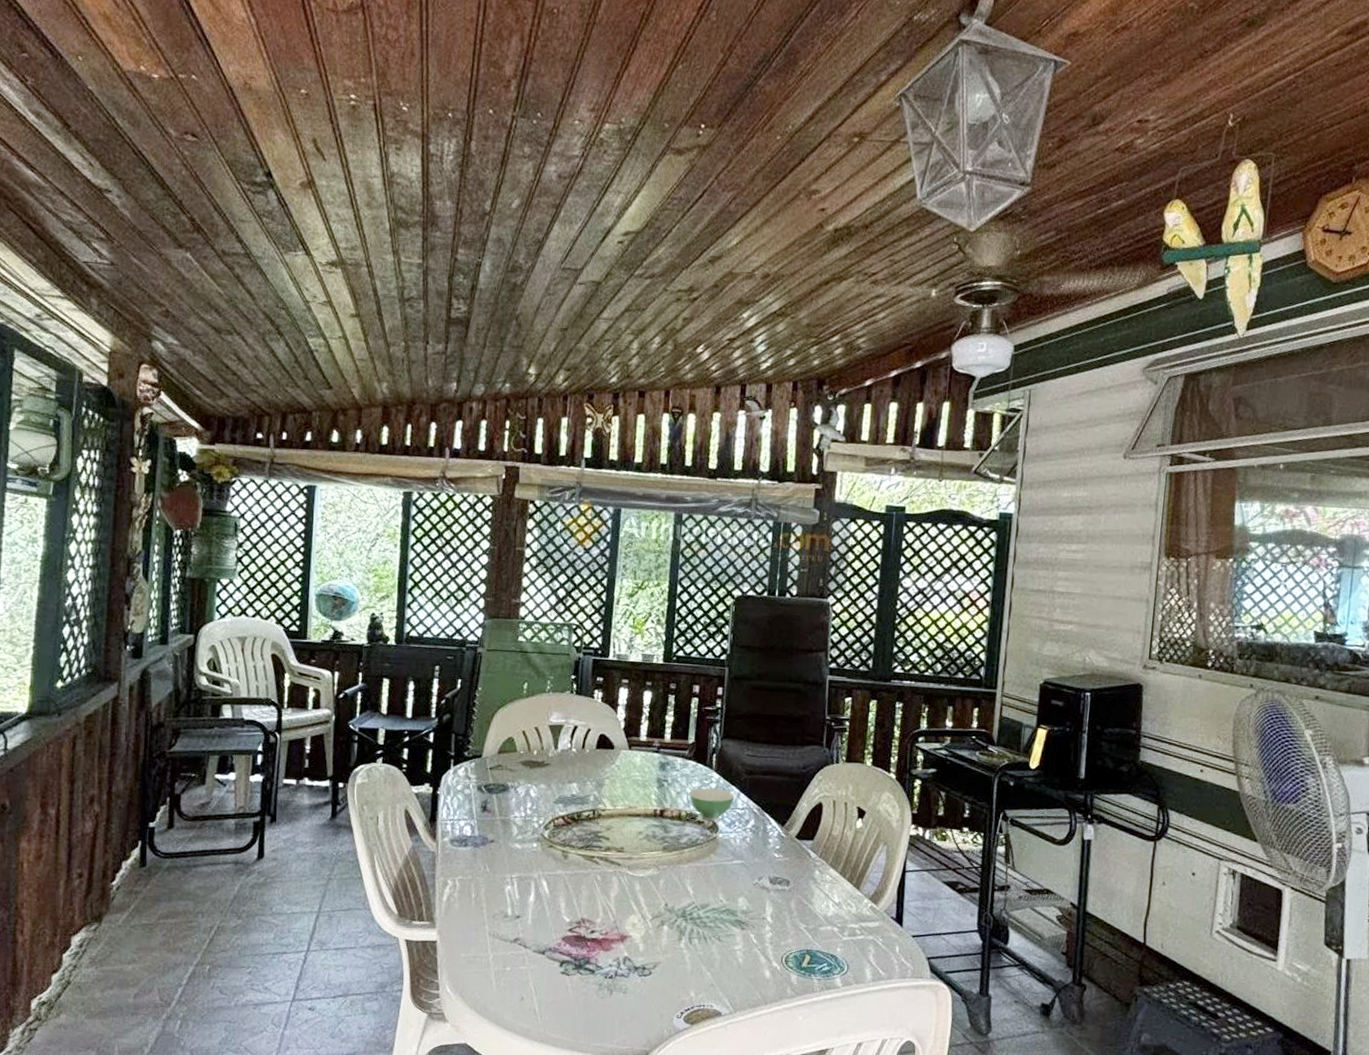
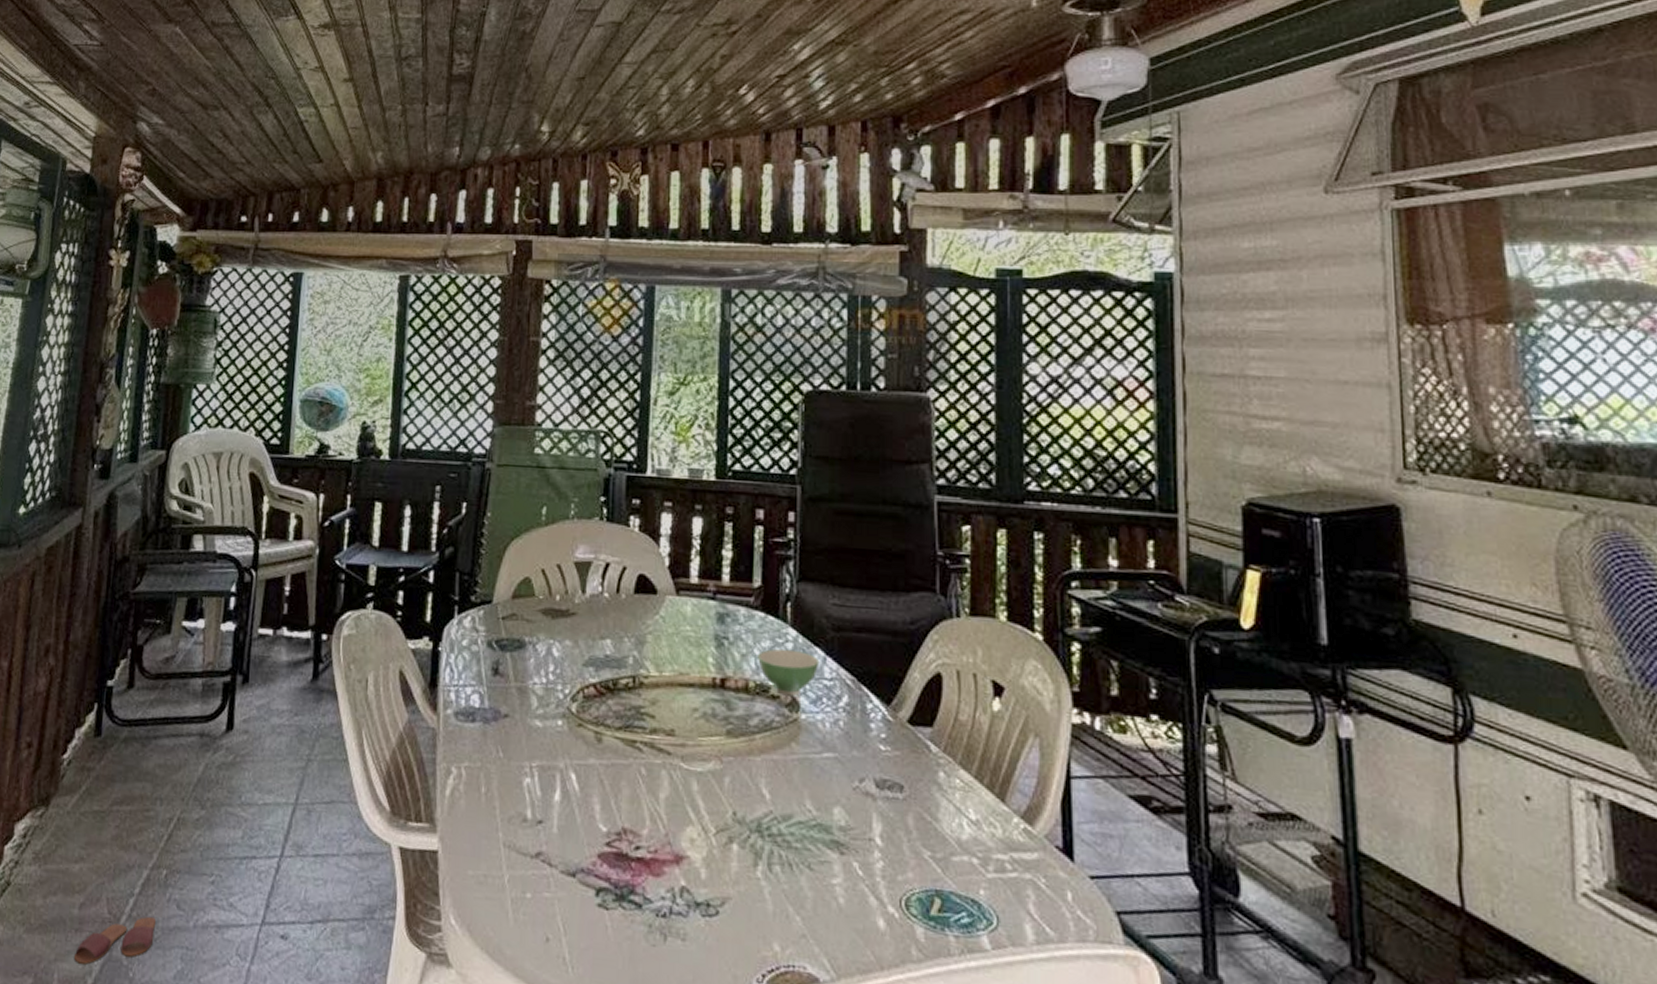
slippers: none [131,1000,202,1039] -> present [73,916,155,965]

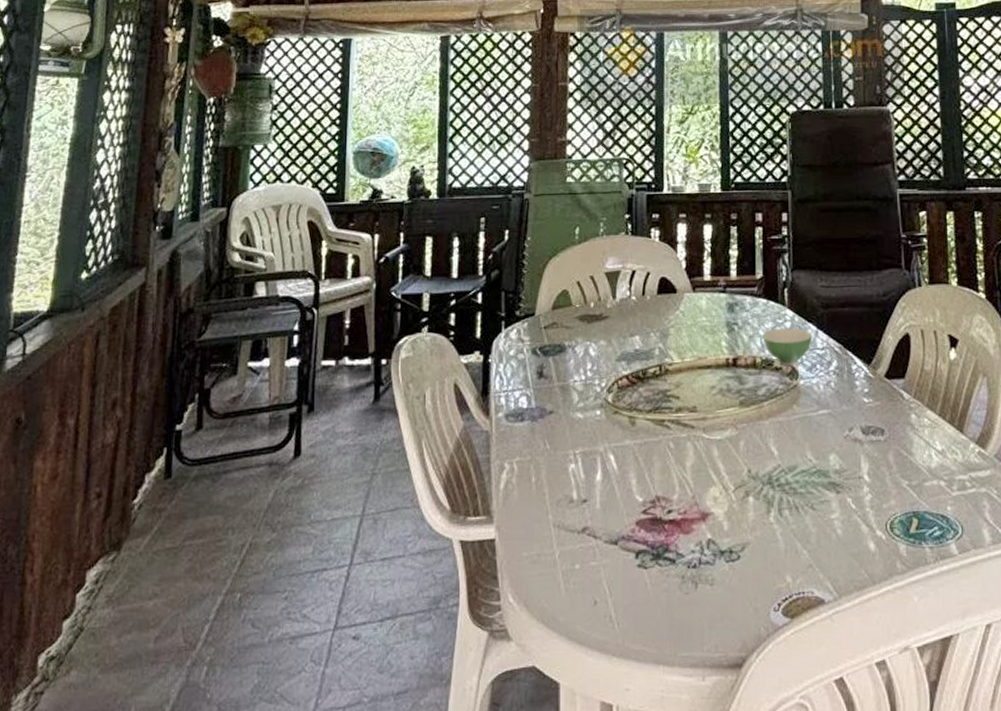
slippers: present [73,916,155,965] -> none [150,638,231,694]

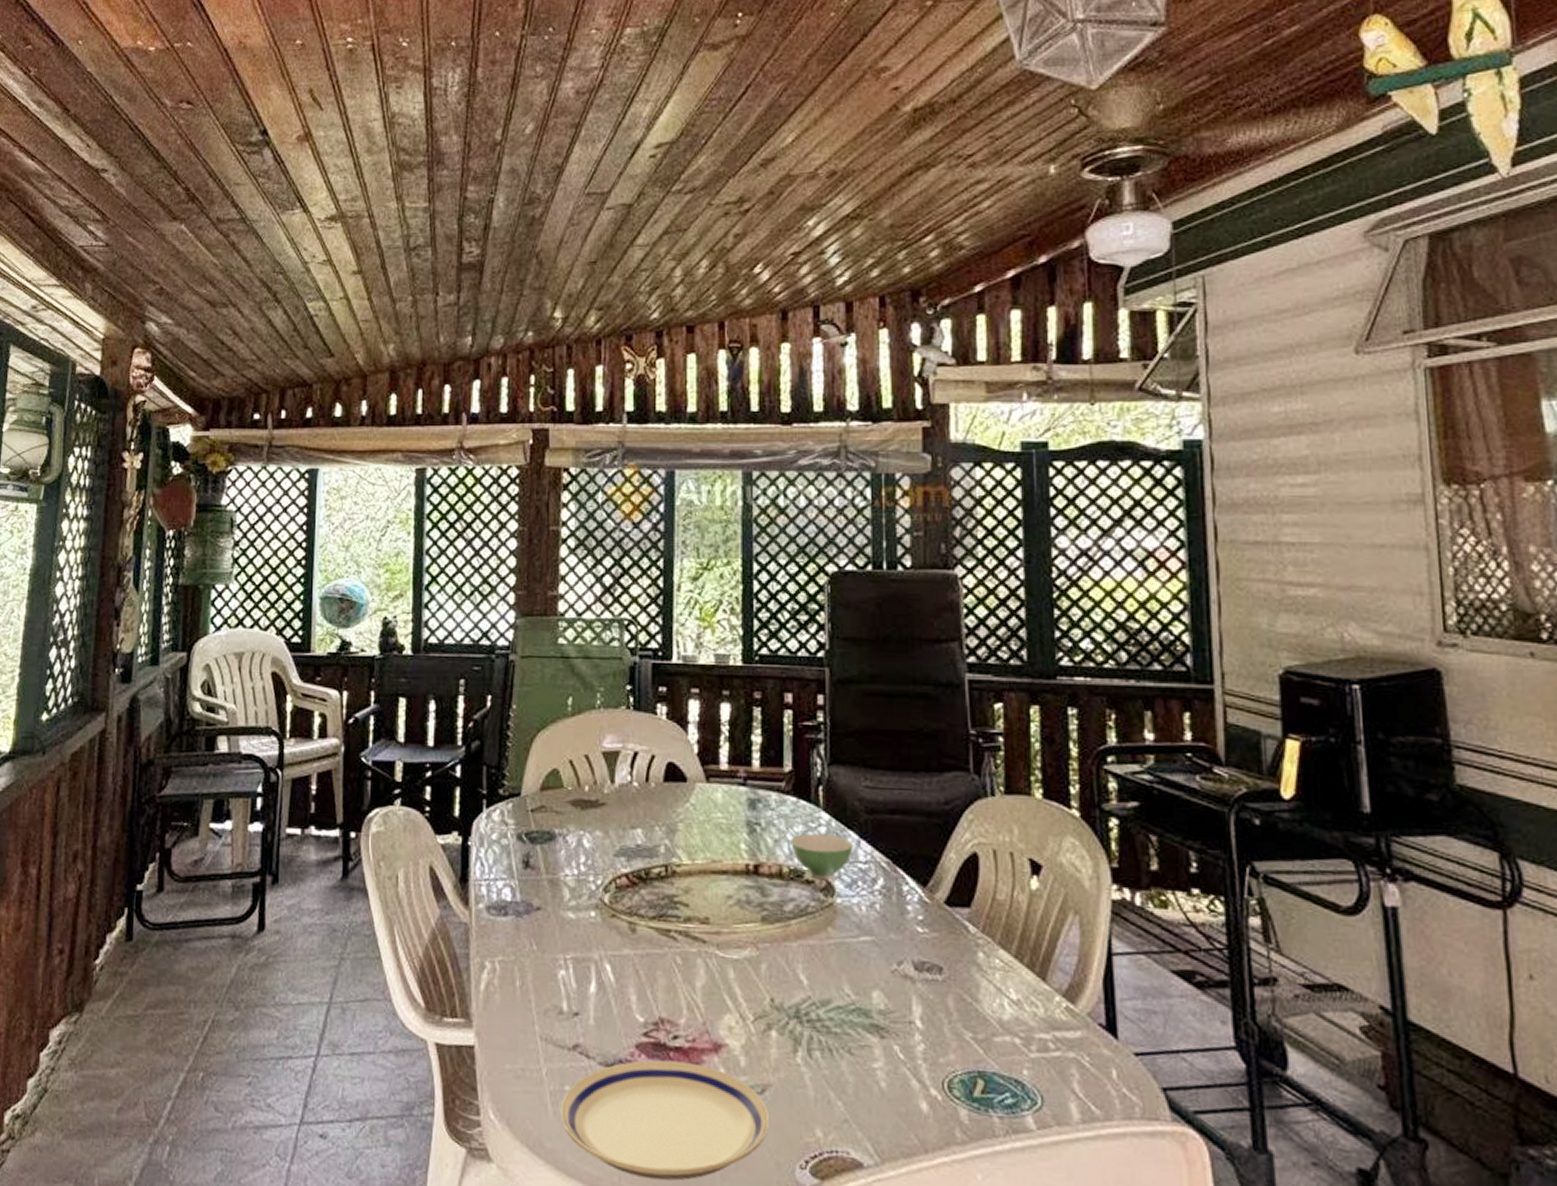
plate: none [571,532,749,637] -> present [560,1059,770,1181]

